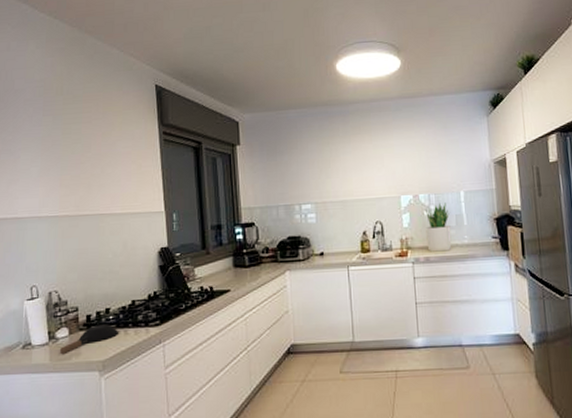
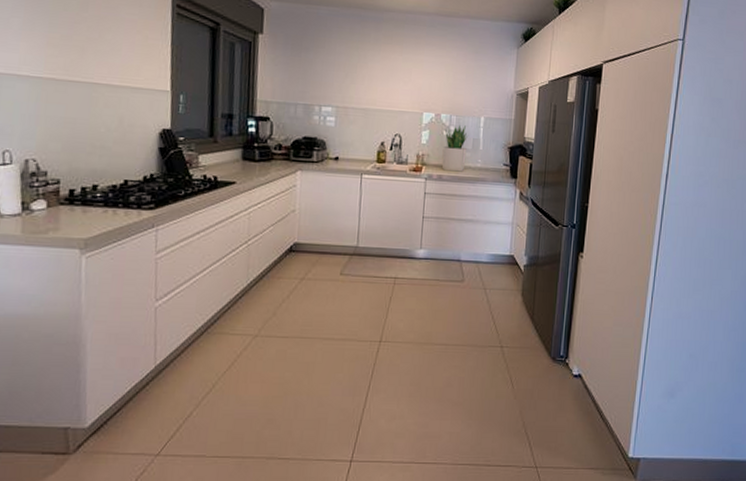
frying pan: present [60,324,118,354] -> none [35,201,106,227]

